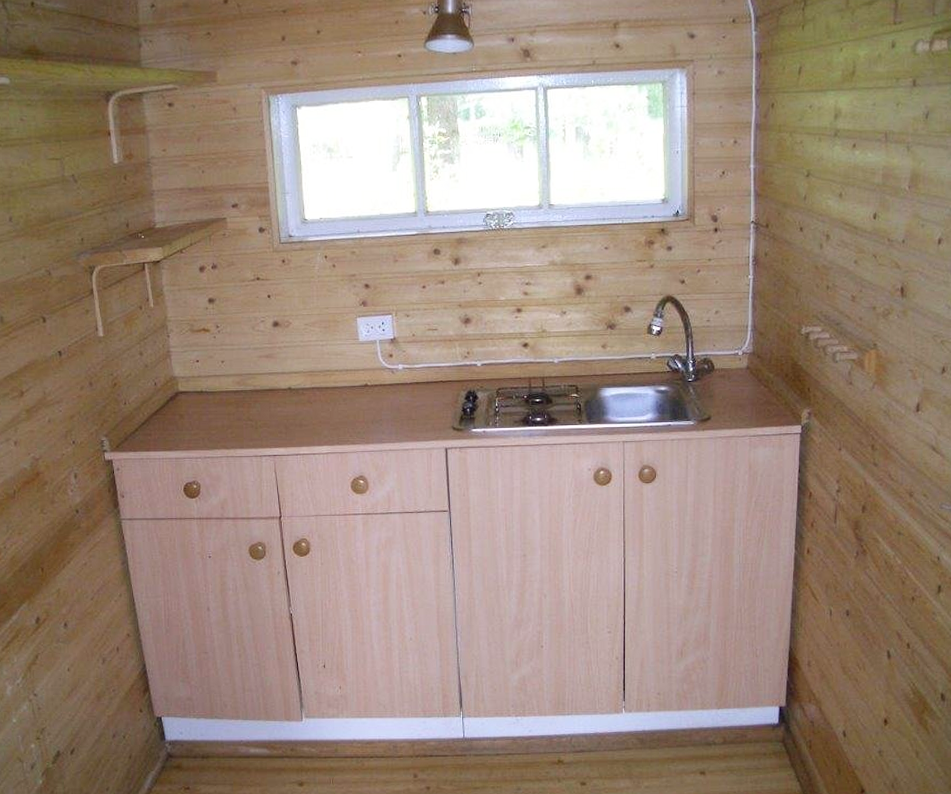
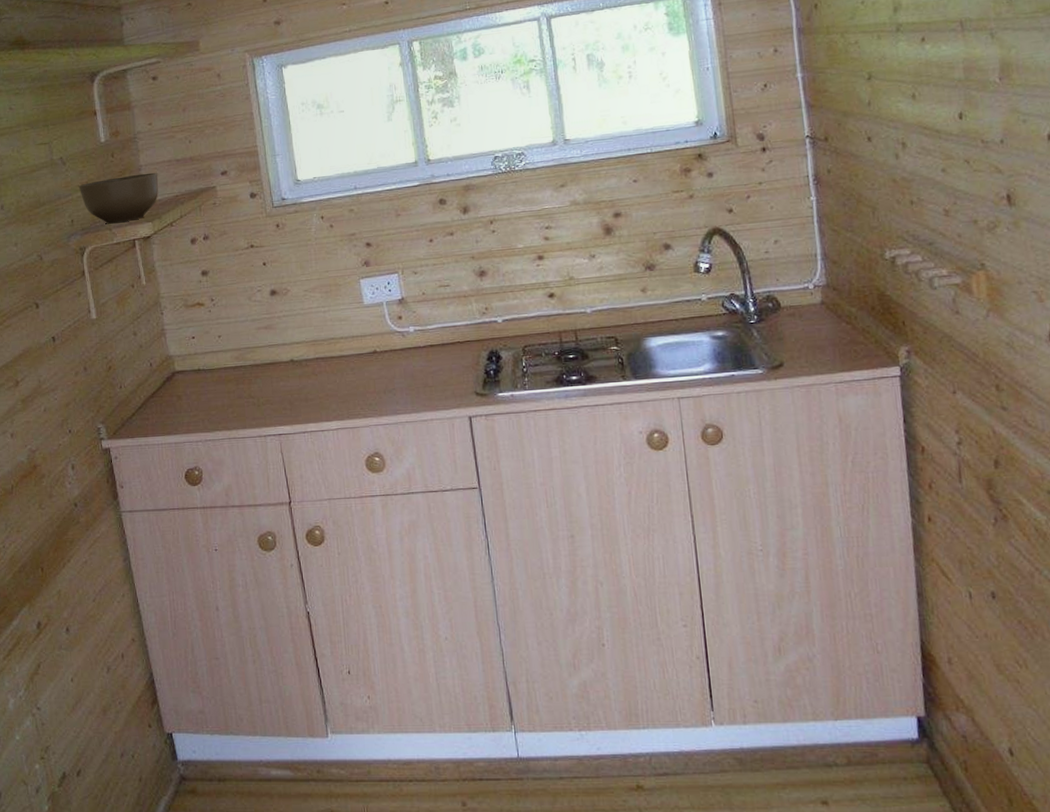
bowl: none [89,198,170,245] -> present [78,172,159,224]

